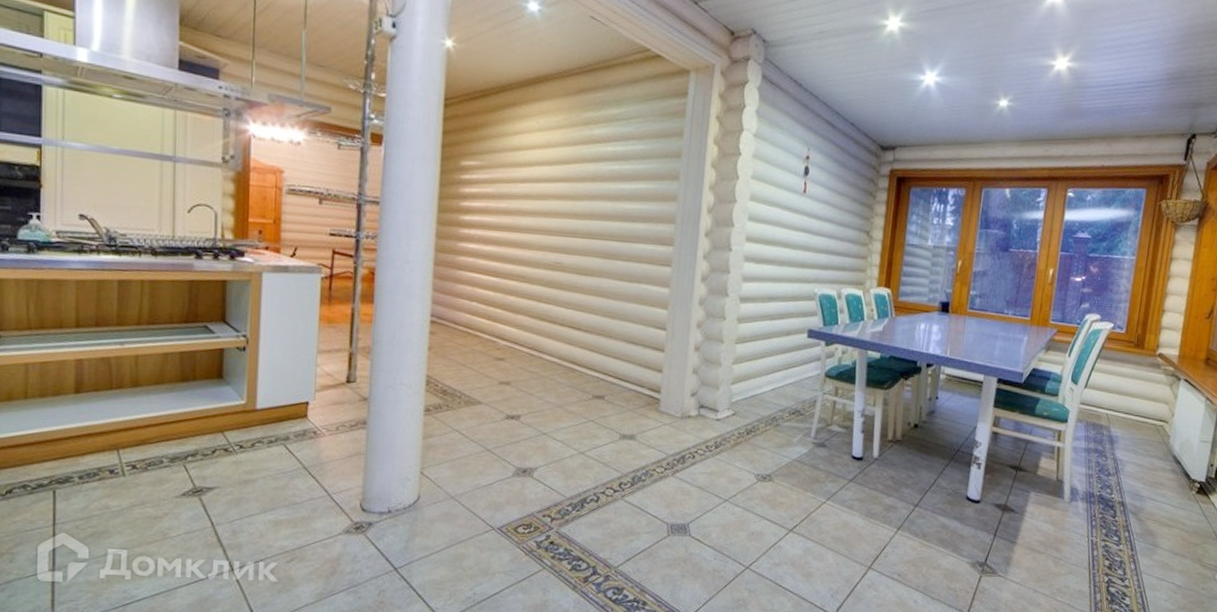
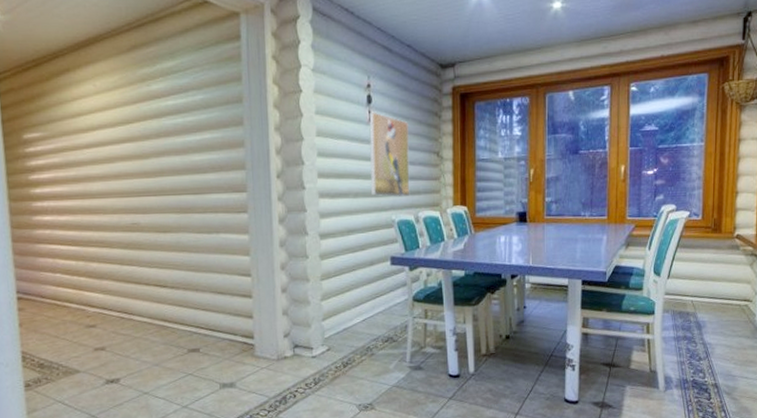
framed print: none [797,183,842,272] -> present [369,112,410,197]

